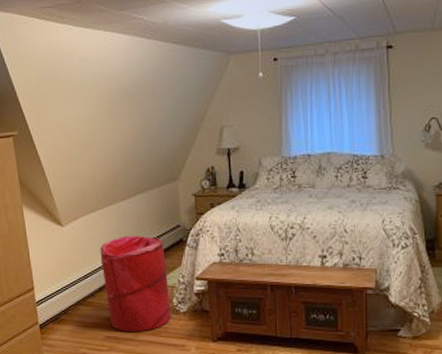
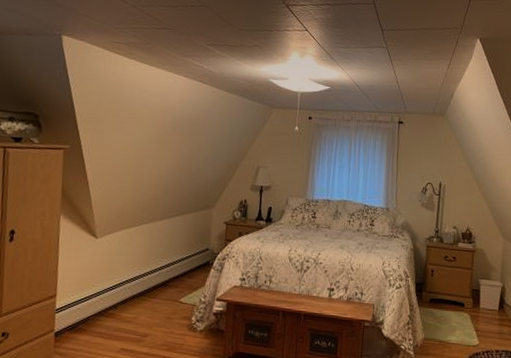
laundry hamper: present [99,235,171,332] -> none [128,253,191,347]

